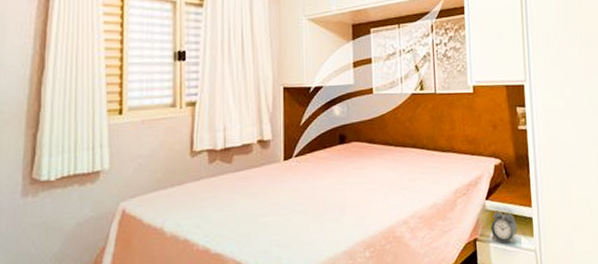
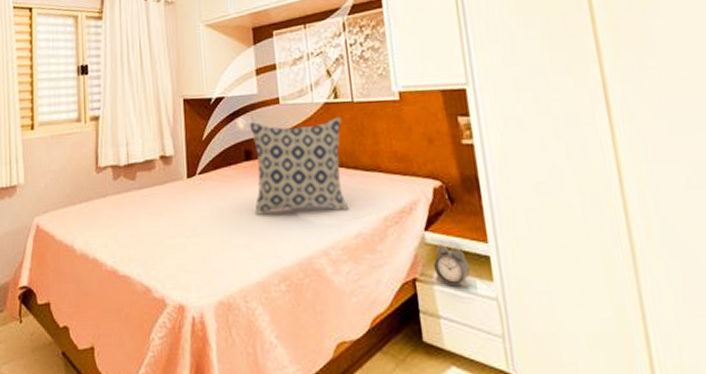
pillow: none [345,106,427,192] -> present [249,117,349,215]

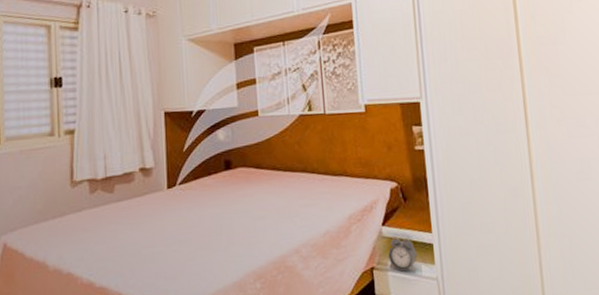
pillow: present [249,117,349,215] -> none [229,128,319,220]

